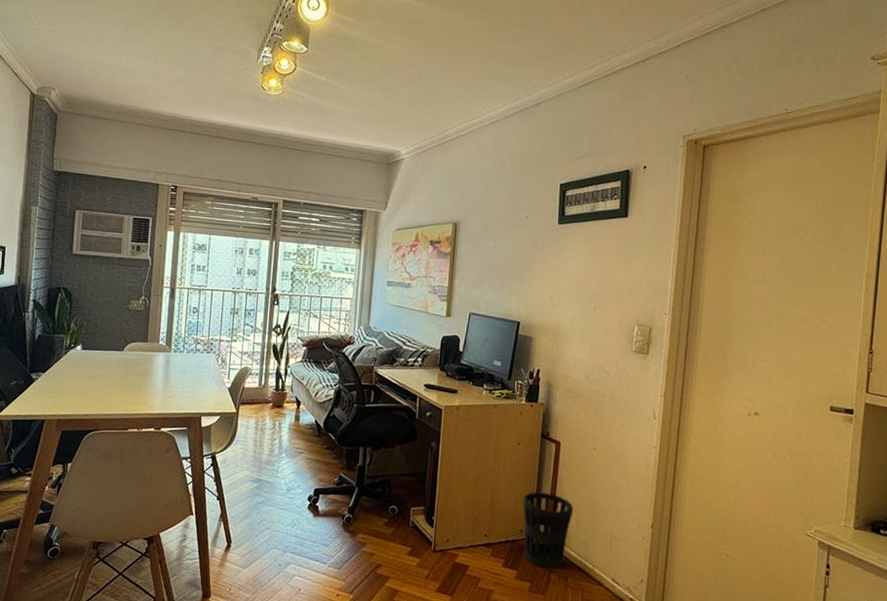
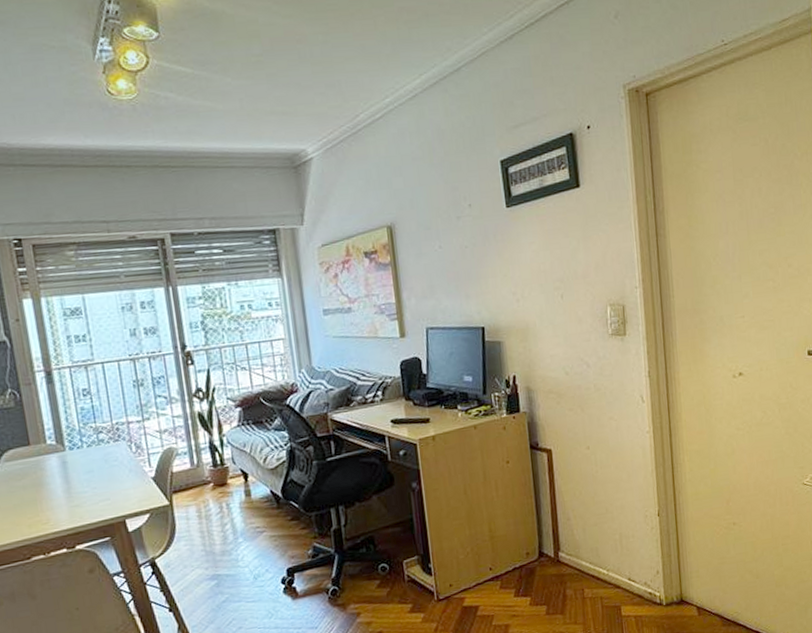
wastebasket: present [523,492,574,569] -> none [523,506,578,587]

